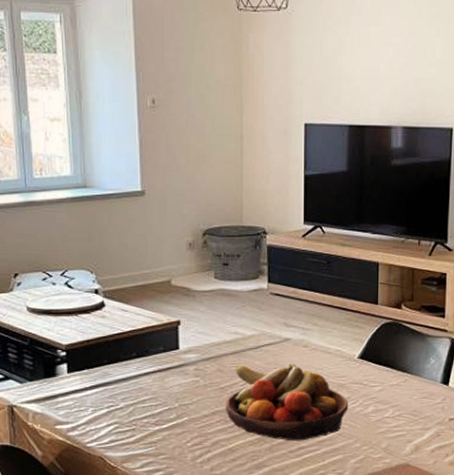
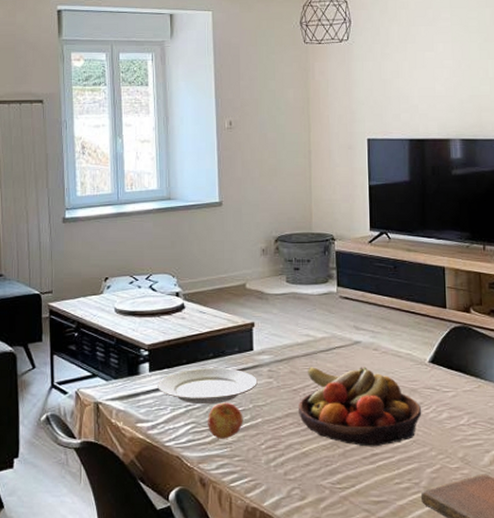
plate: none [77,367,184,405] -> present [158,367,258,405]
apple: none [131,402,169,438] -> present [208,402,243,439]

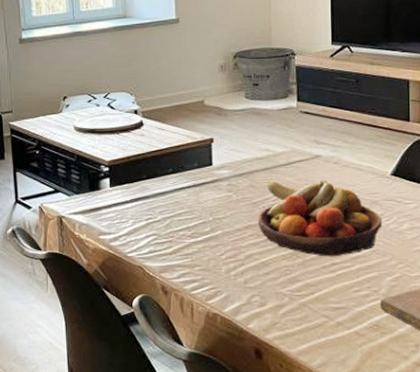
plate: present [158,367,258,405] -> none [118,182,217,218]
apple: present [208,402,243,439] -> none [168,215,204,250]

